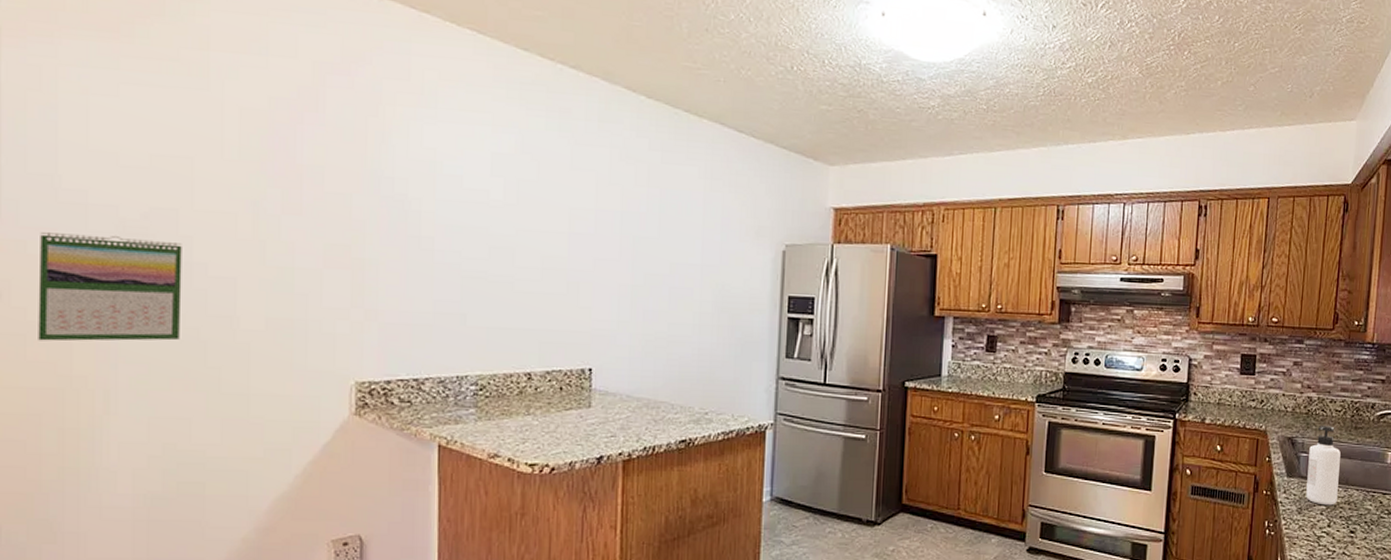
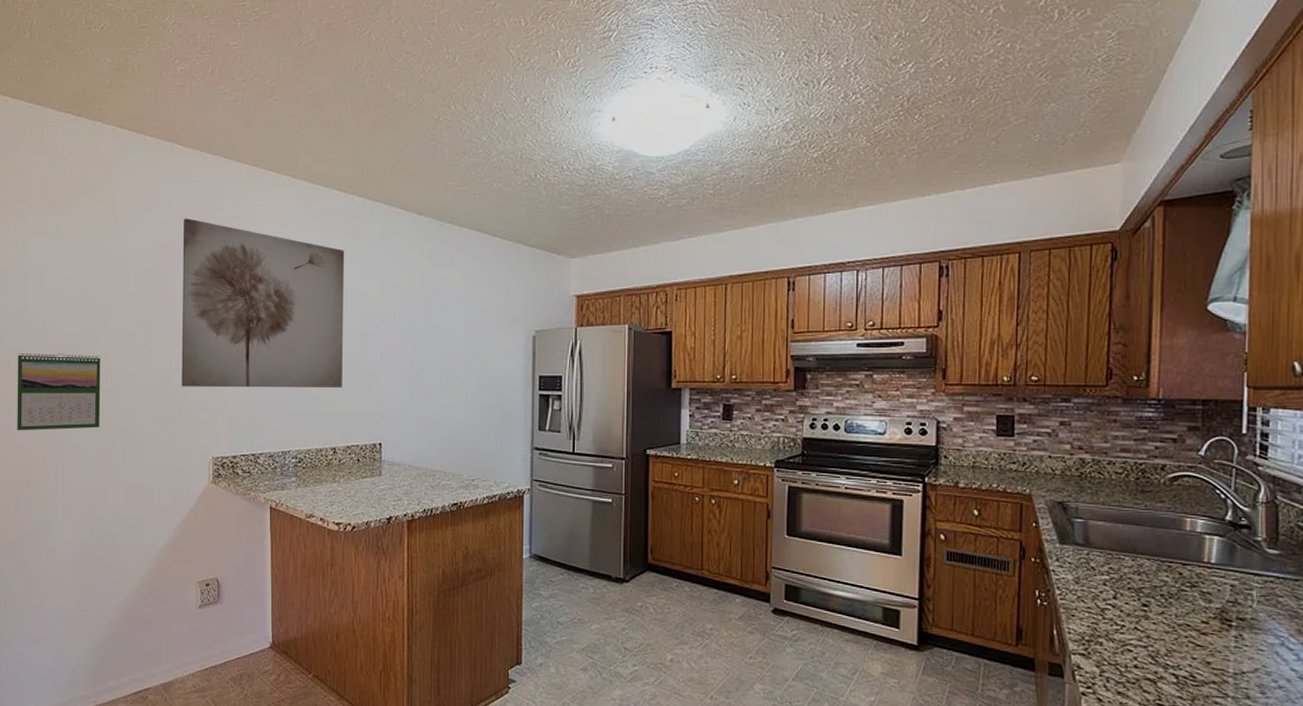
wall art: none [310,69,550,300] -> present [181,218,345,388]
soap dispenser: present [1306,424,1341,506] -> none [1084,488,1125,576]

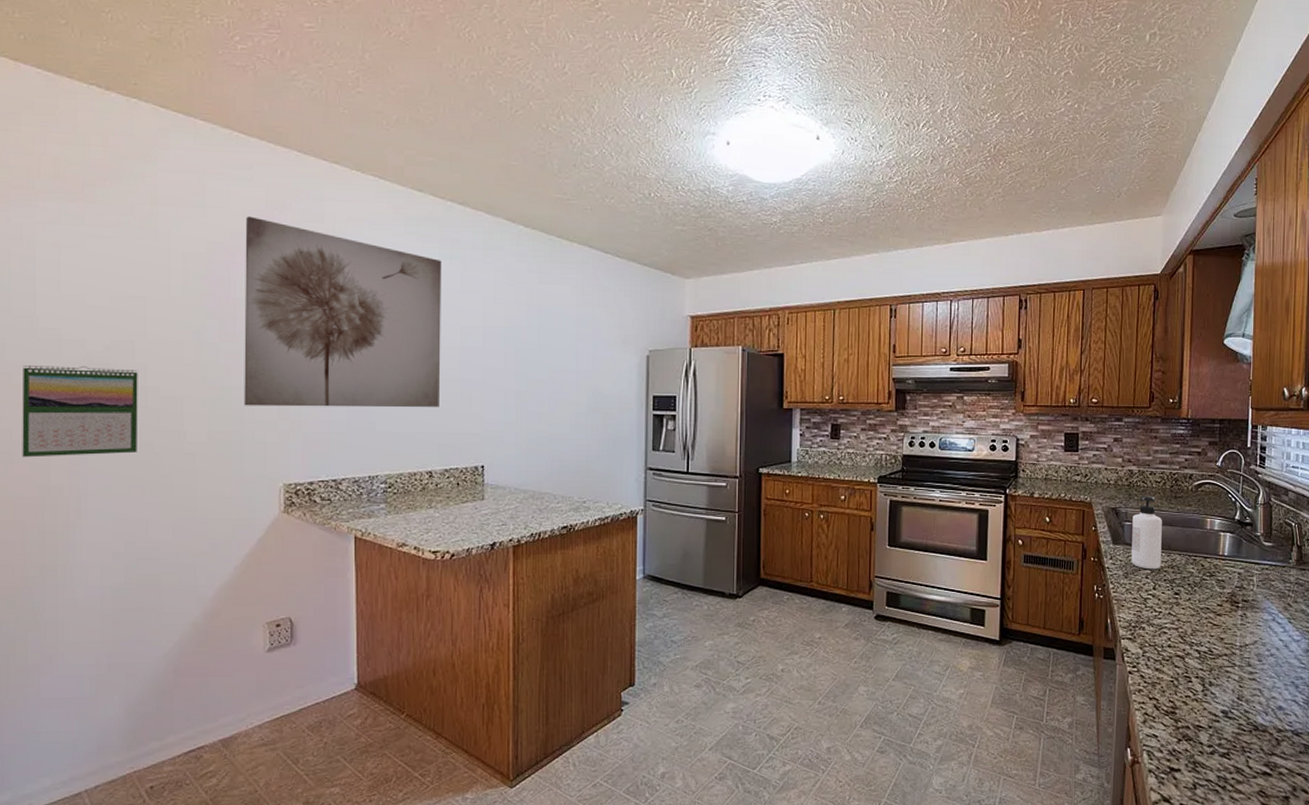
soap dispenser: none [1084,488,1125,576] -> present [1131,495,1162,570]

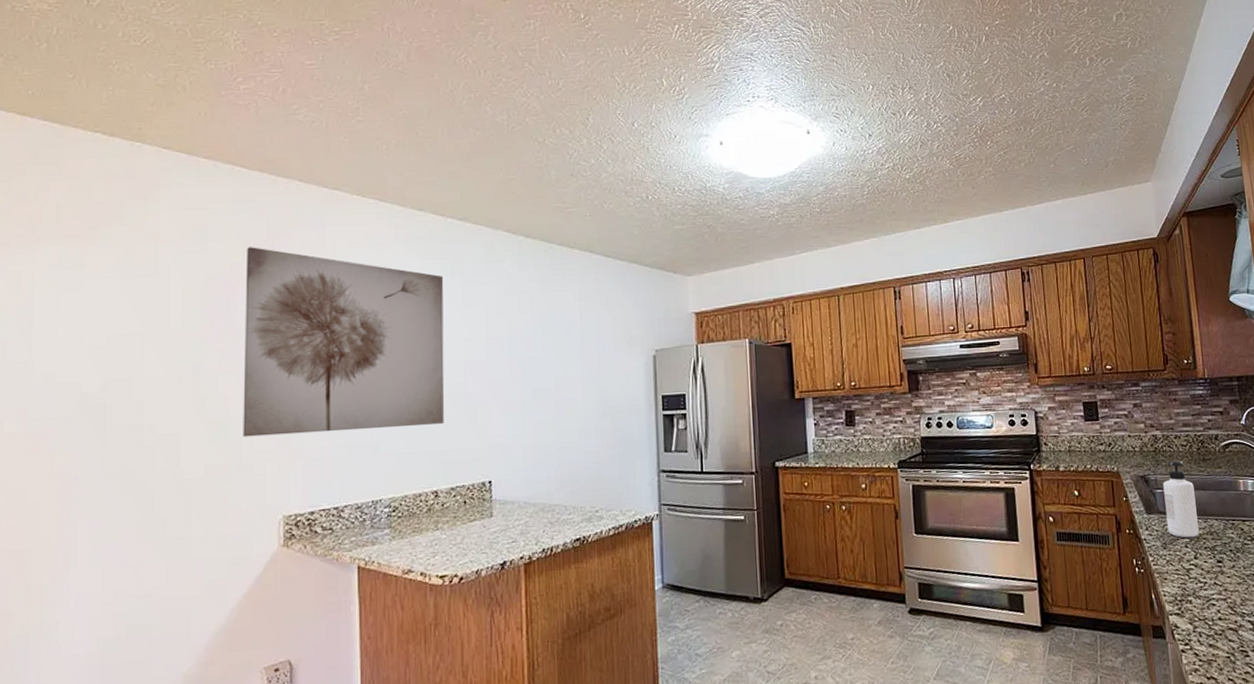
calendar: present [22,365,138,458] -> none [10,408,134,509]

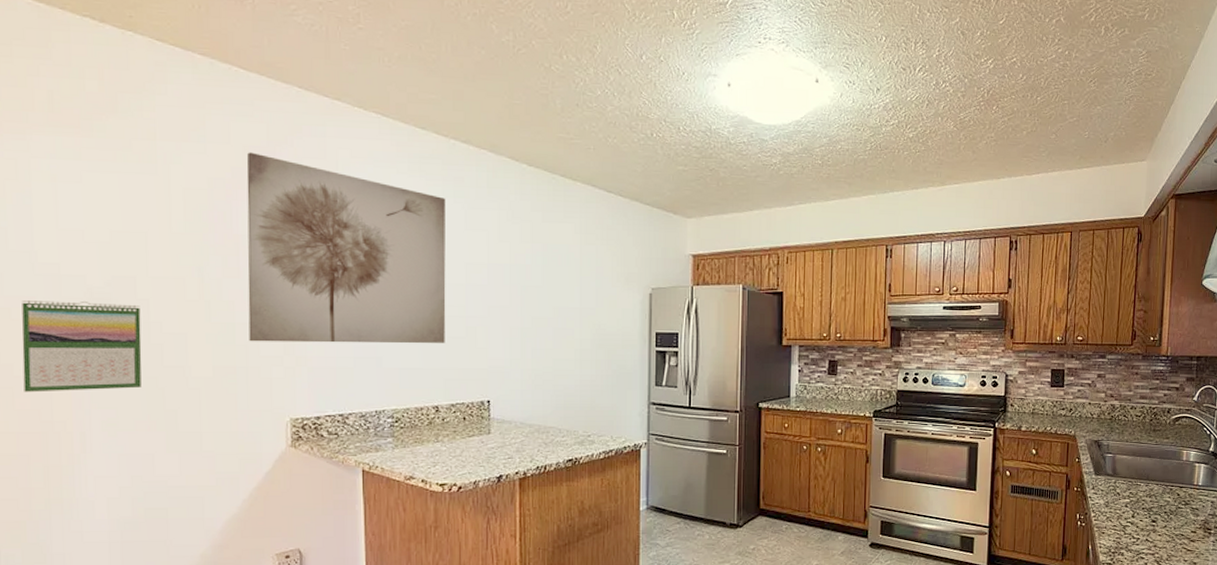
calendar: none [10,408,134,509] -> present [21,300,142,393]
soap dispenser: present [1163,460,1199,538] -> none [1112,428,1141,499]

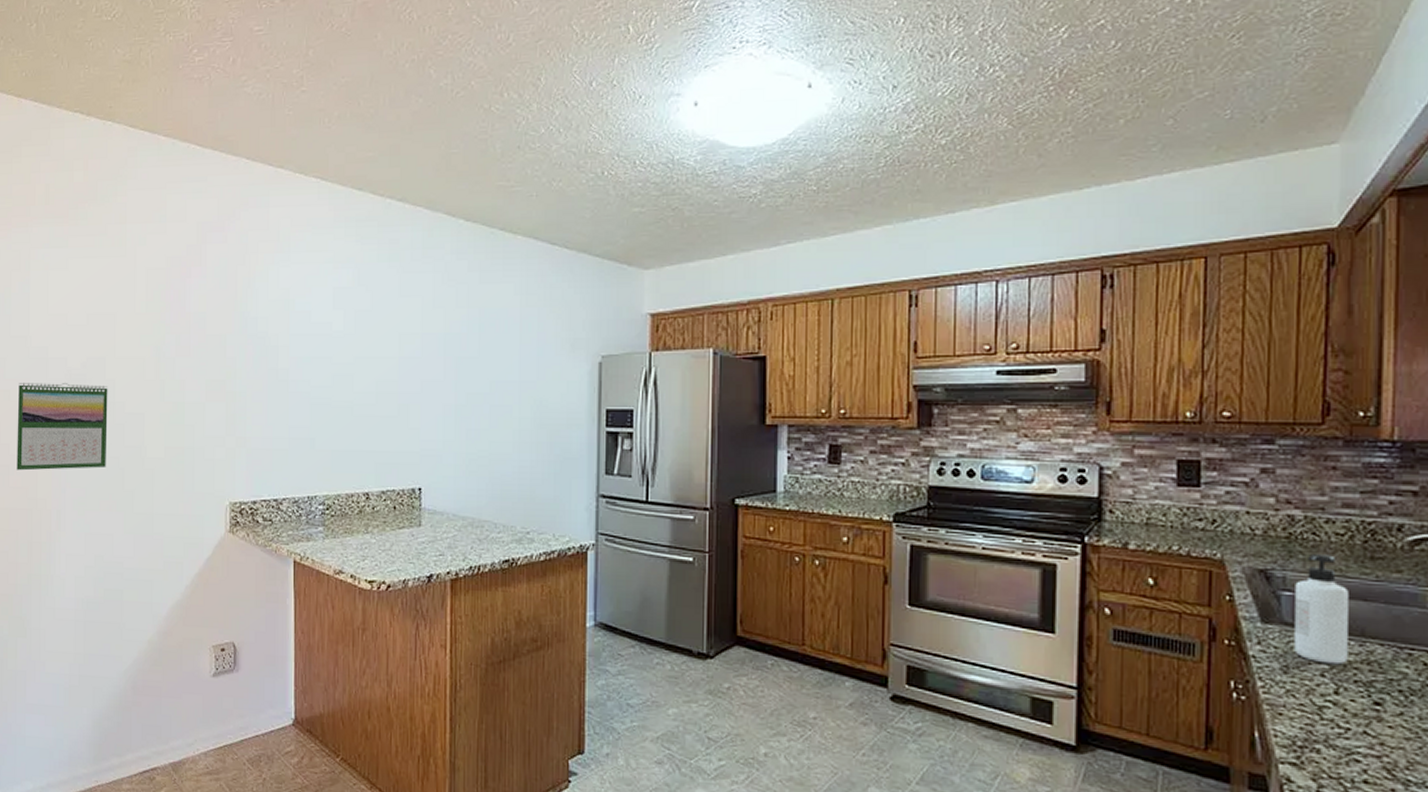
wall art: present [246,152,446,344] -> none [196,228,381,424]
soap dispenser: none [1112,428,1141,499] -> present [1294,553,1349,665]

